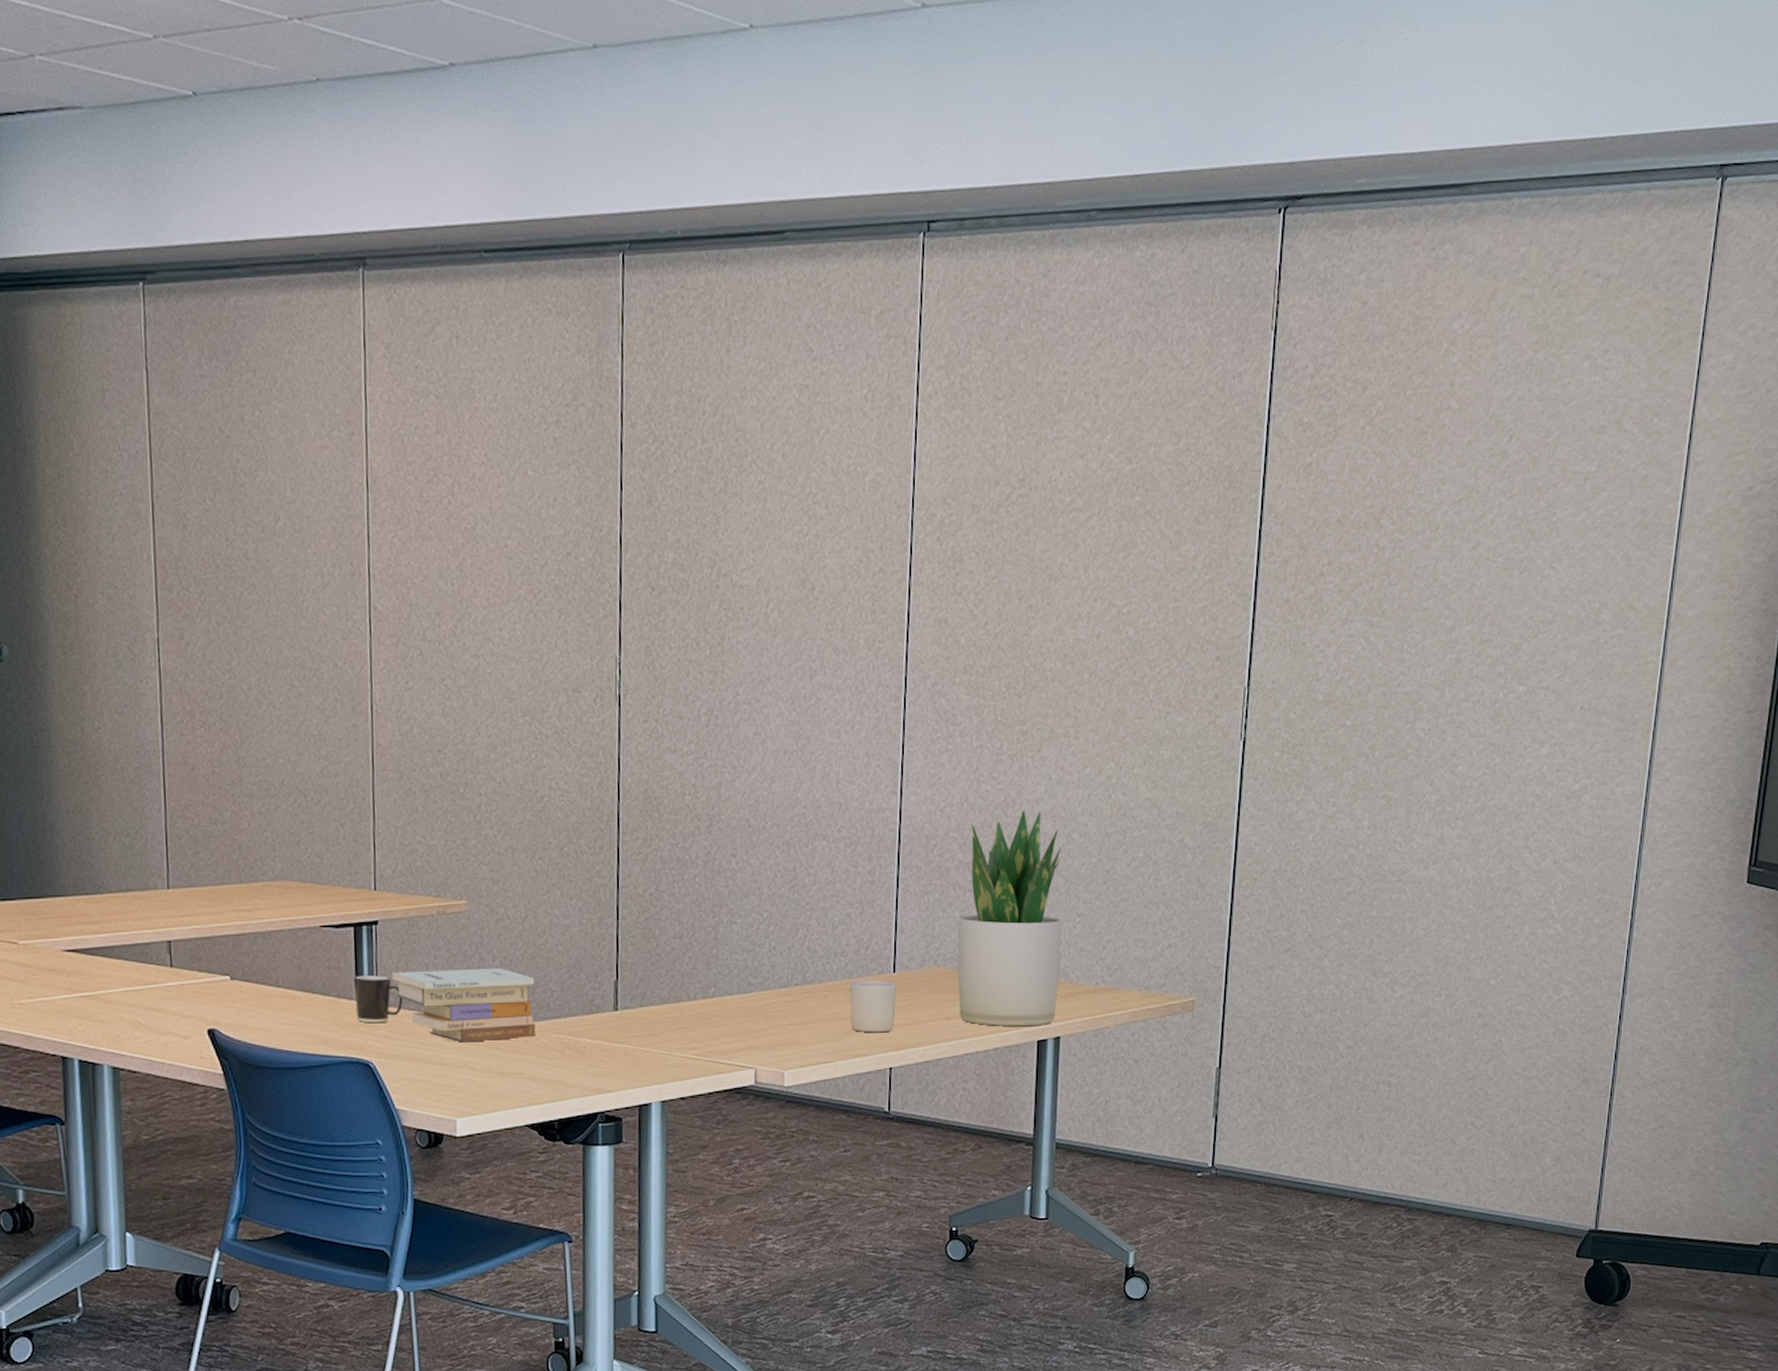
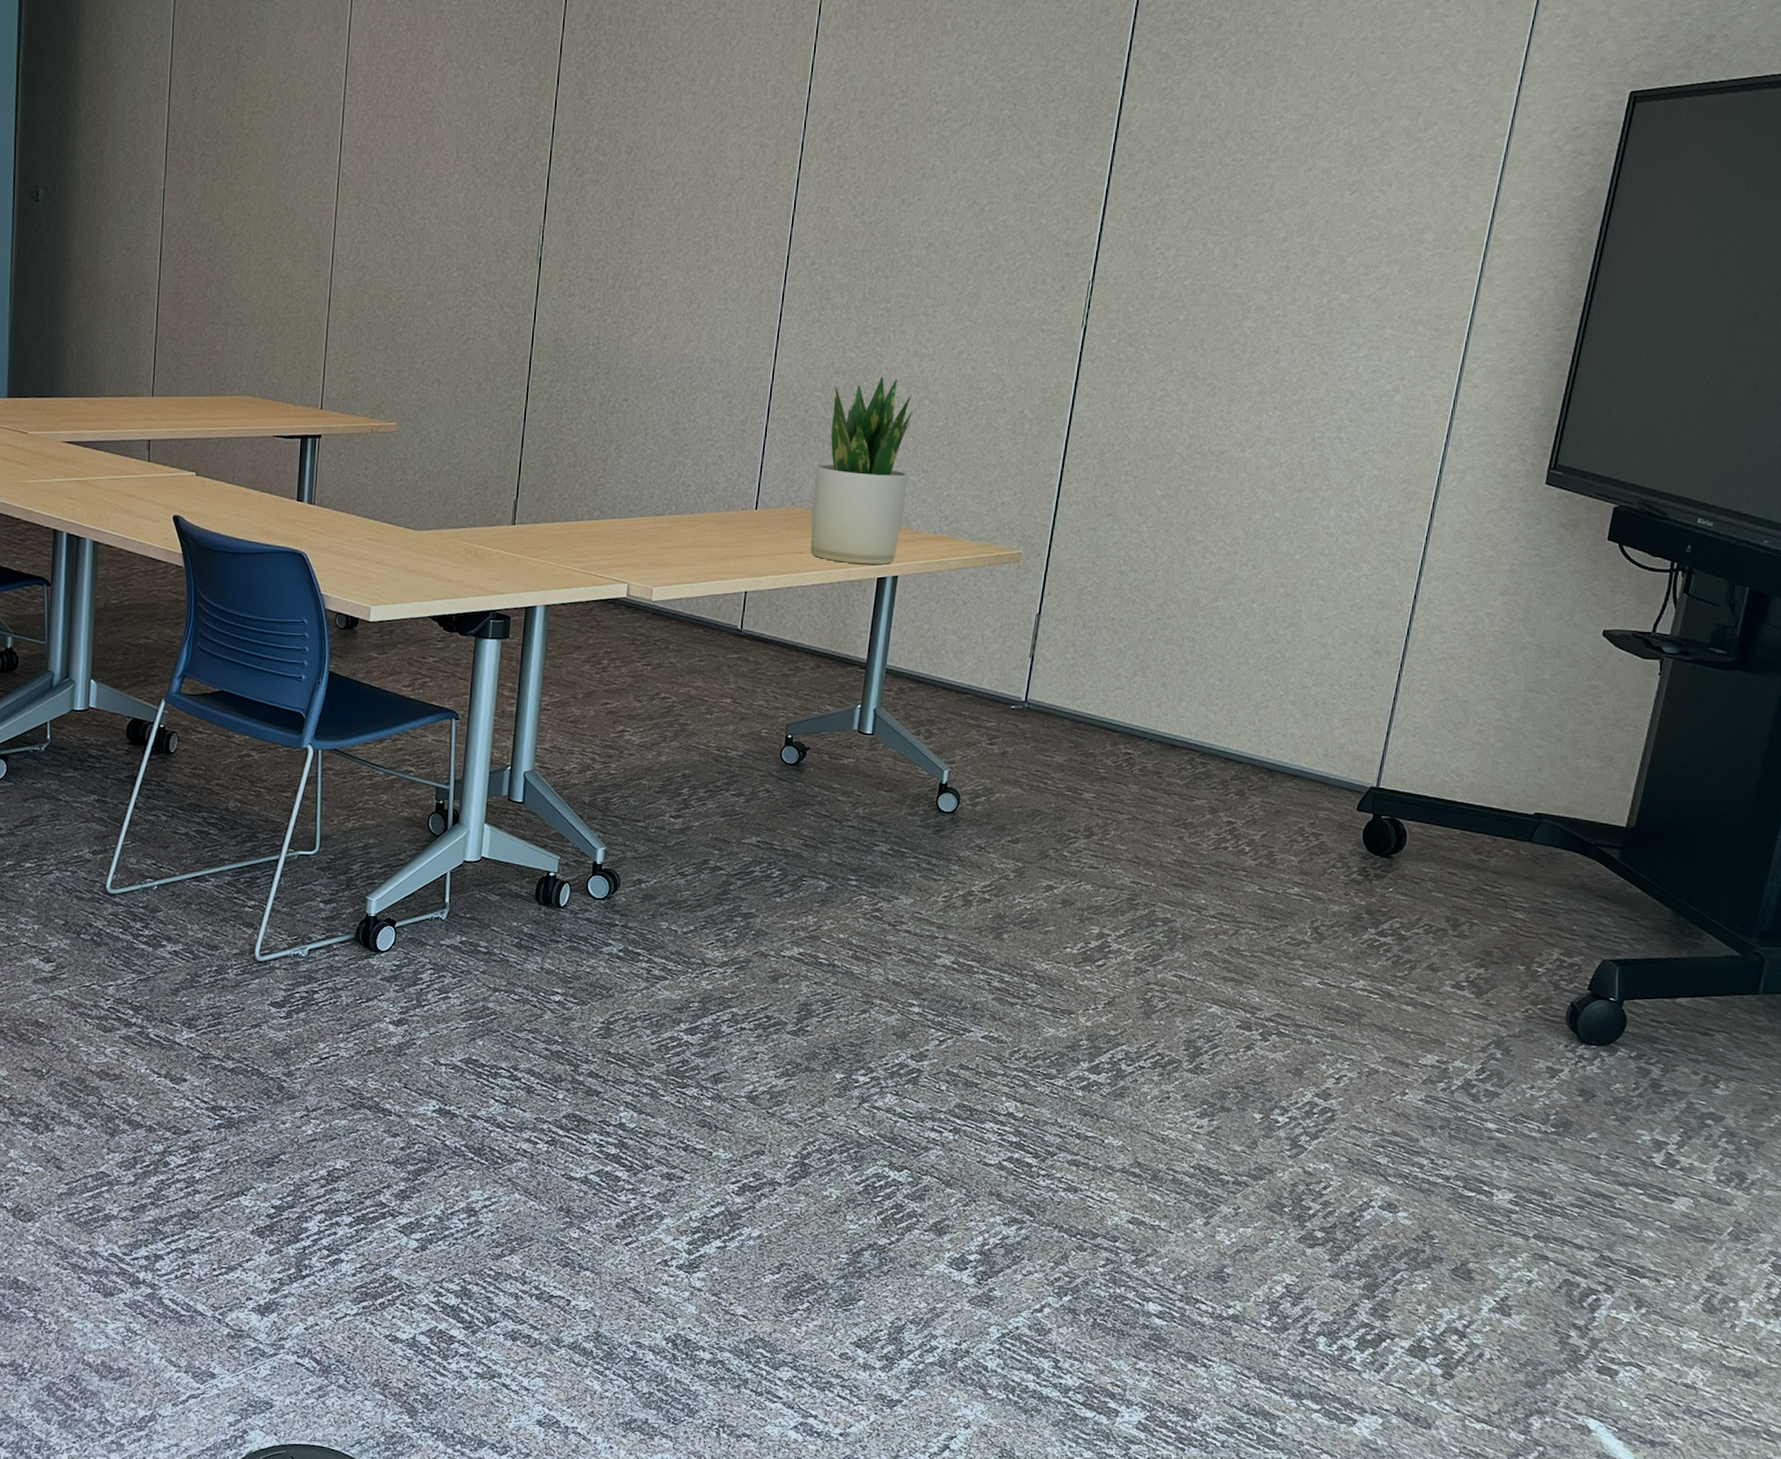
mug: present [353,974,403,1024] -> none [296,479,336,521]
books: present [392,968,536,1043] -> none [328,478,447,543]
mug: present [849,980,897,1033] -> none [714,514,757,561]

